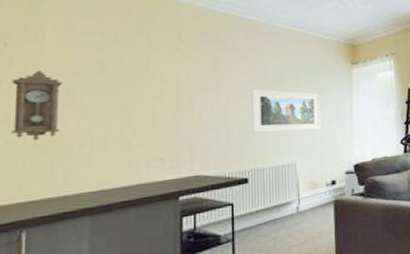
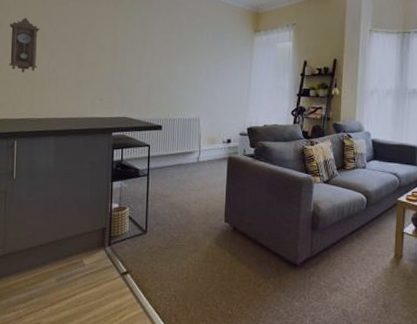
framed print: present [251,89,321,134] -> none [167,48,224,91]

